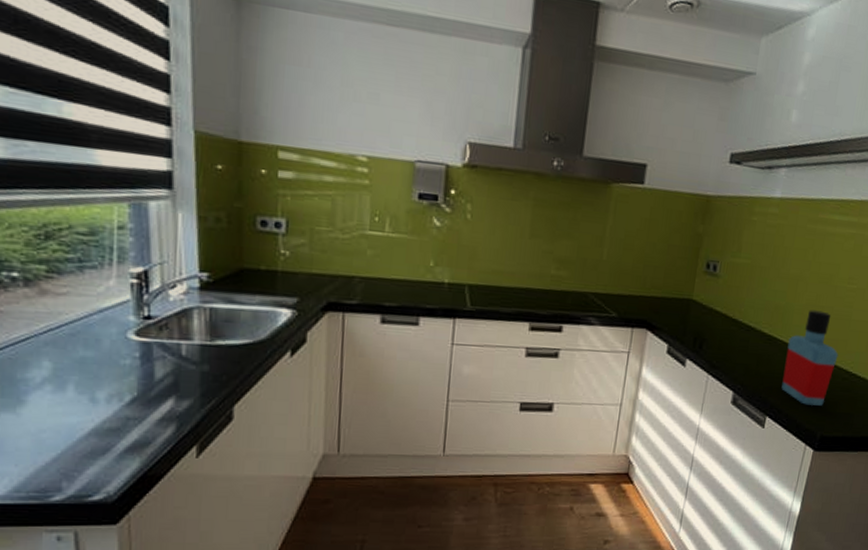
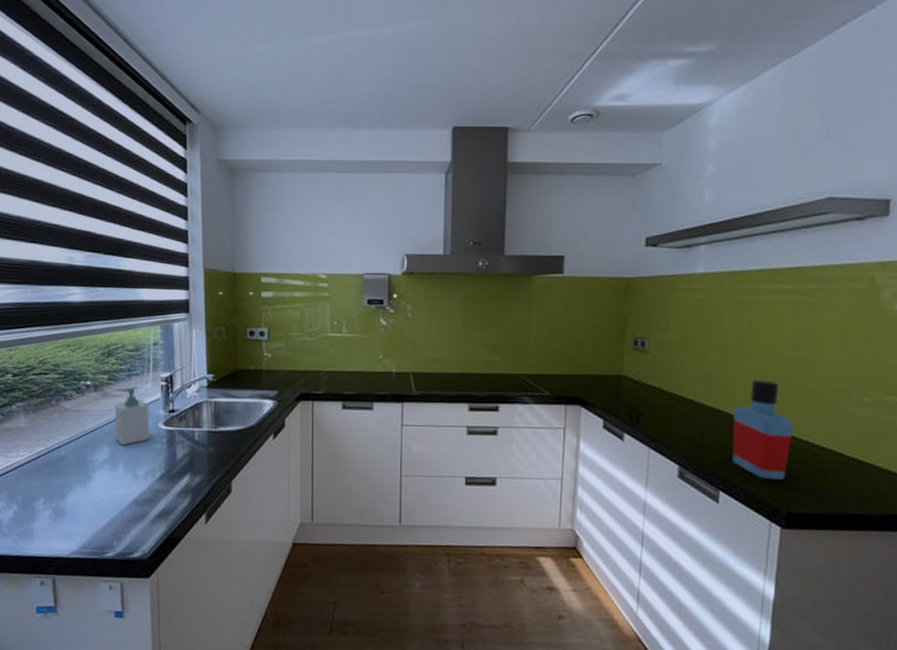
soap bottle: none [58,282,115,360] -> present [114,386,150,445]

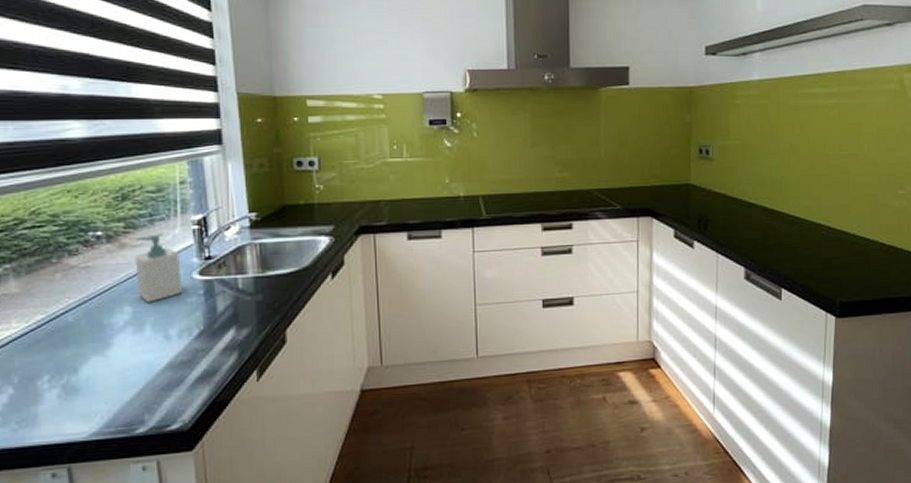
bottle: present [732,380,794,480] -> none [791,180,843,273]

